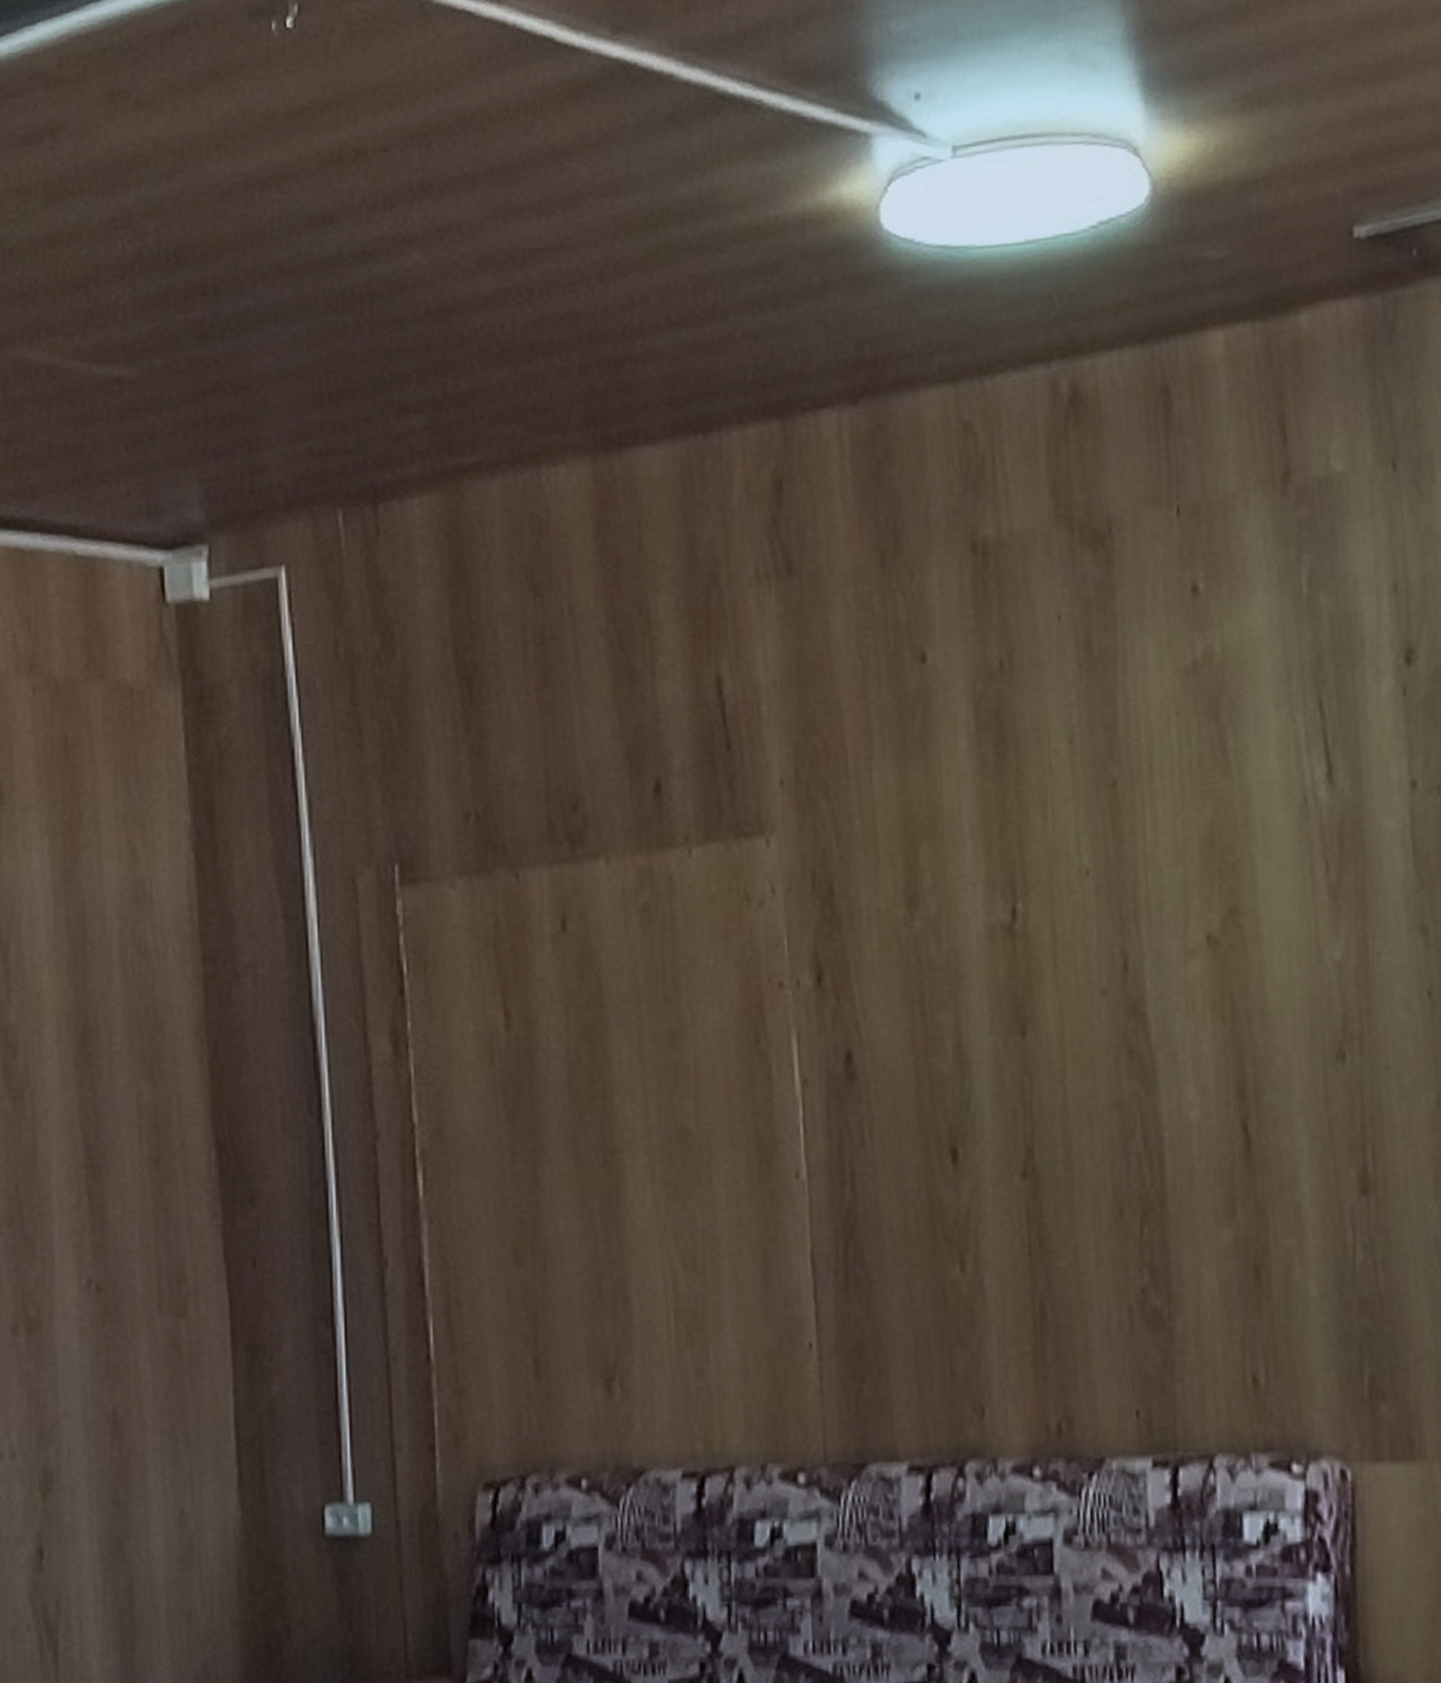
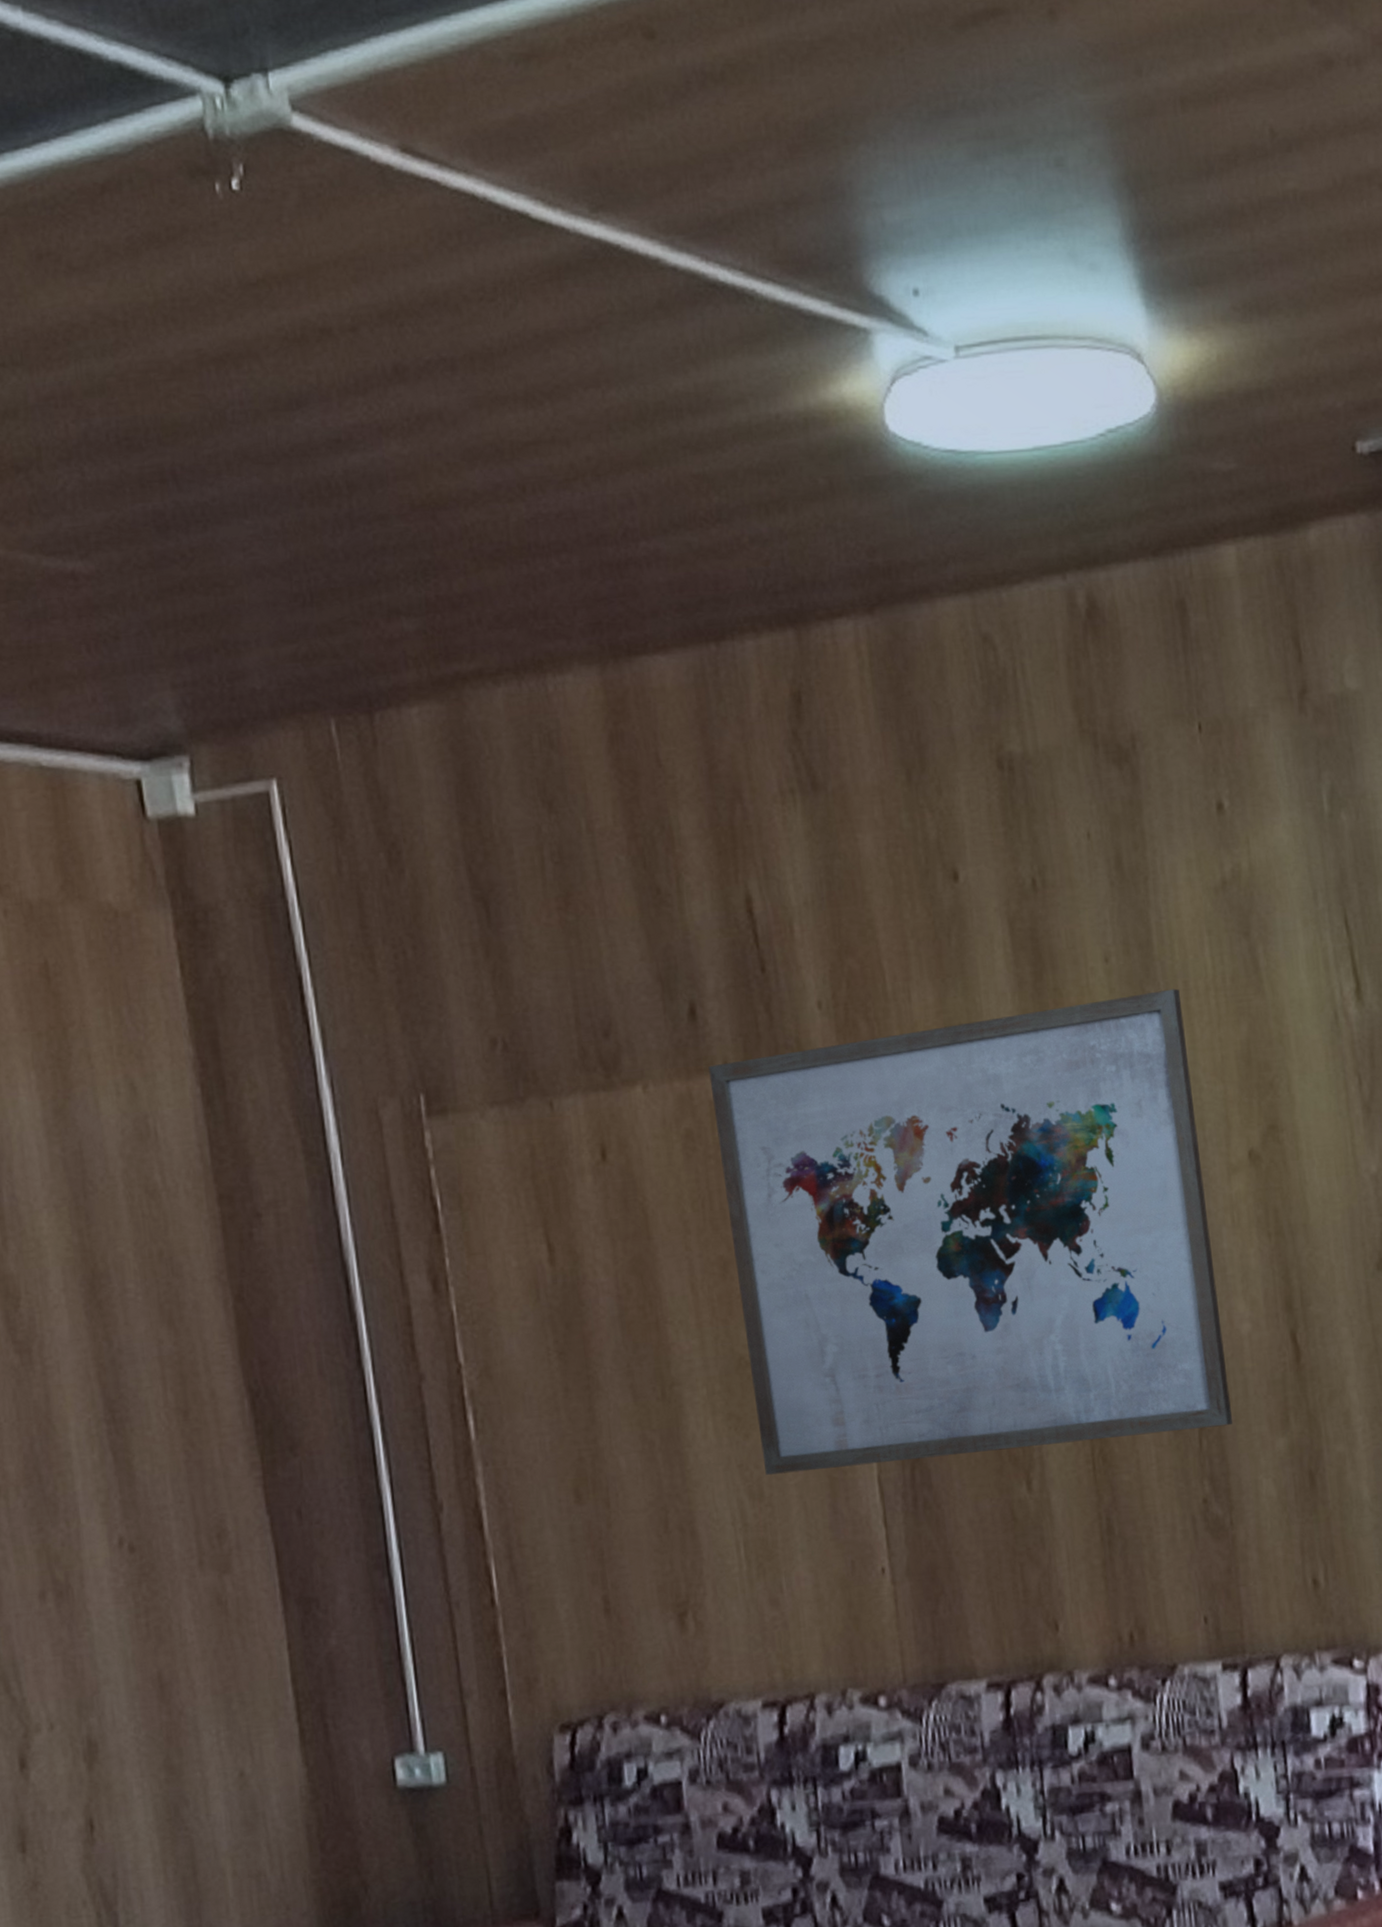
wall art: none [670,770,1177,1246] -> present [708,988,1233,1476]

